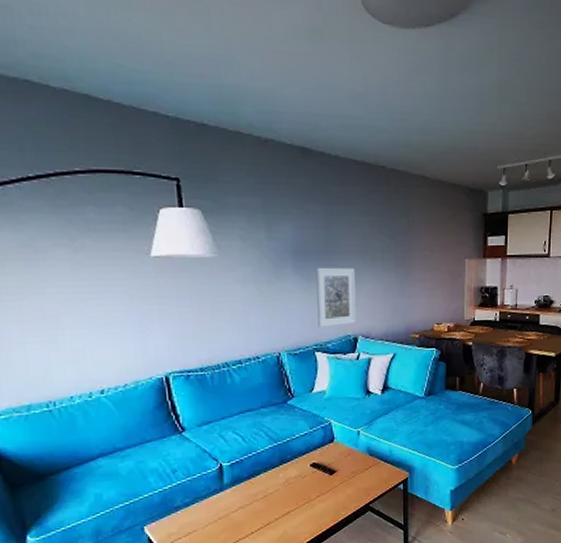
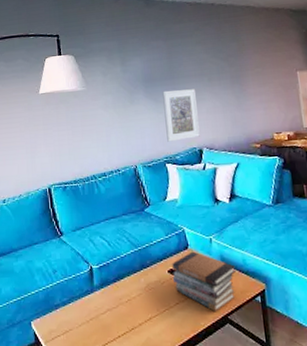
book stack: none [315,444,381,501] -> present [172,251,236,311]

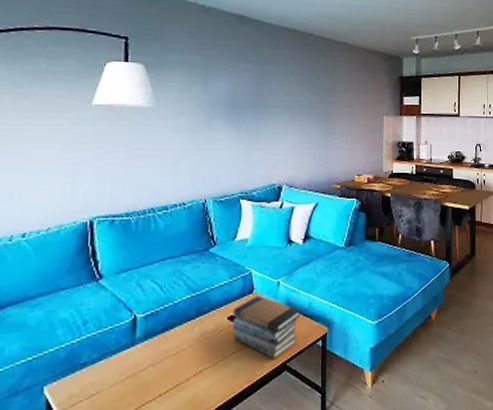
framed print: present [162,89,200,142] -> none [245,119,282,176]

